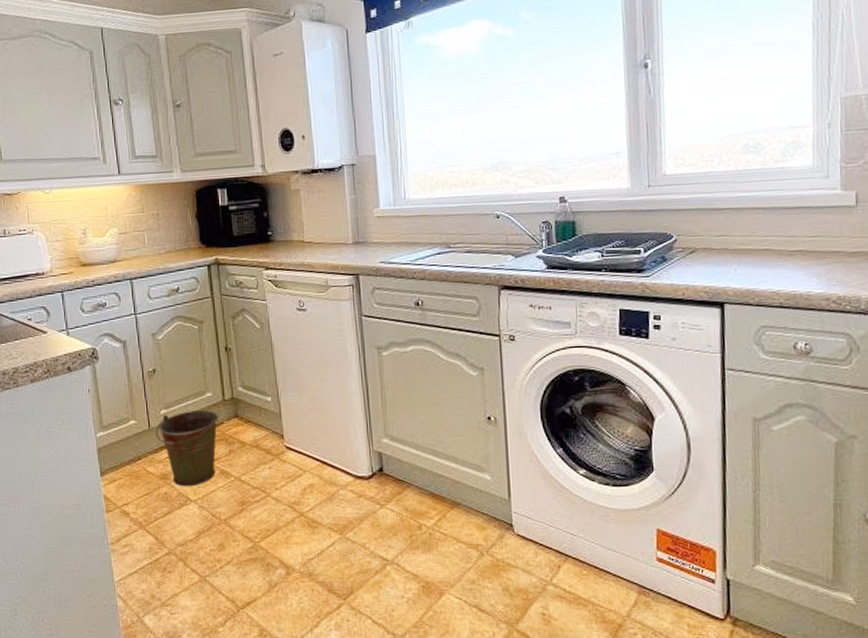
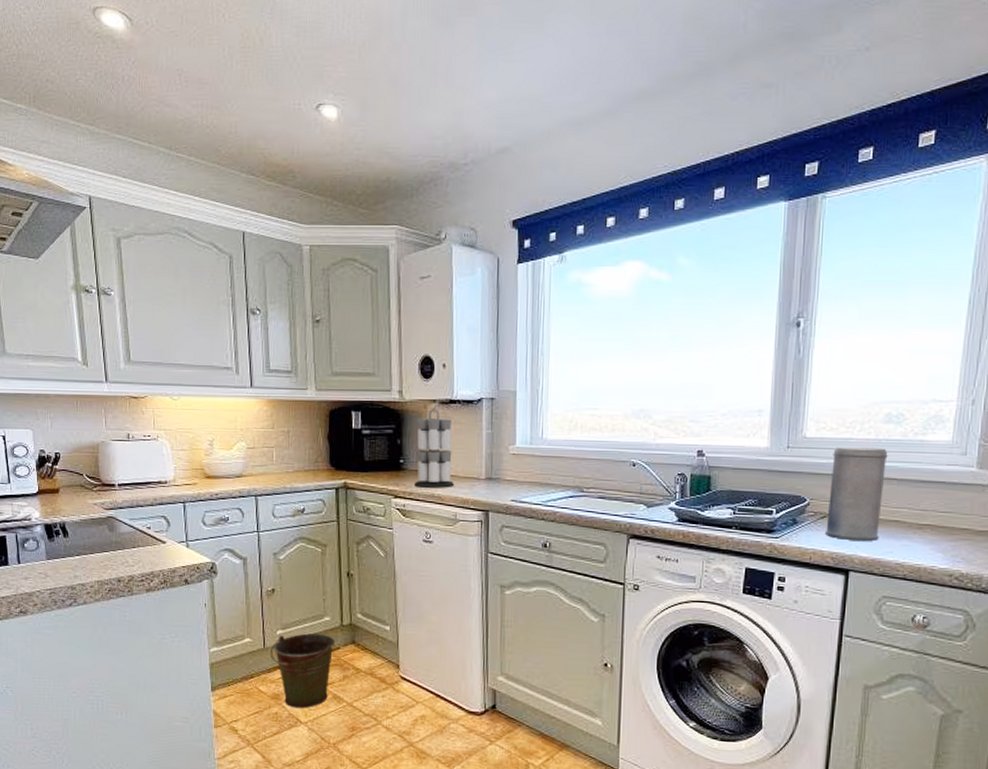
spice rack: none [281,178,323,258] -> present [415,408,454,489]
canister: none [694,178,751,273] -> present [824,447,888,541]

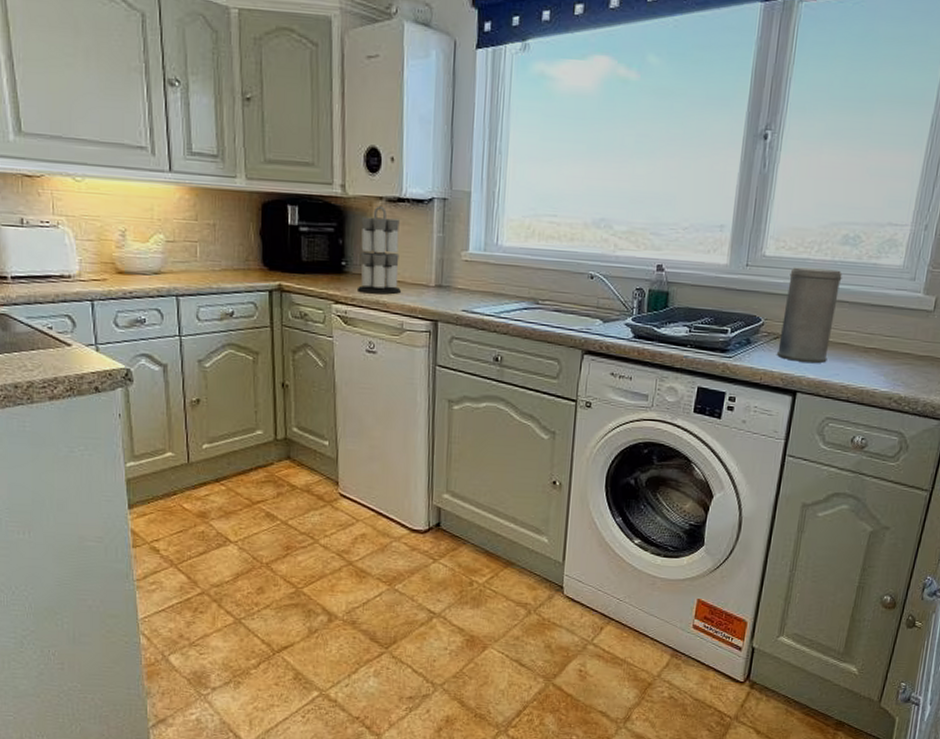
bucket: present [270,633,334,709] -> none [195,447,267,528]

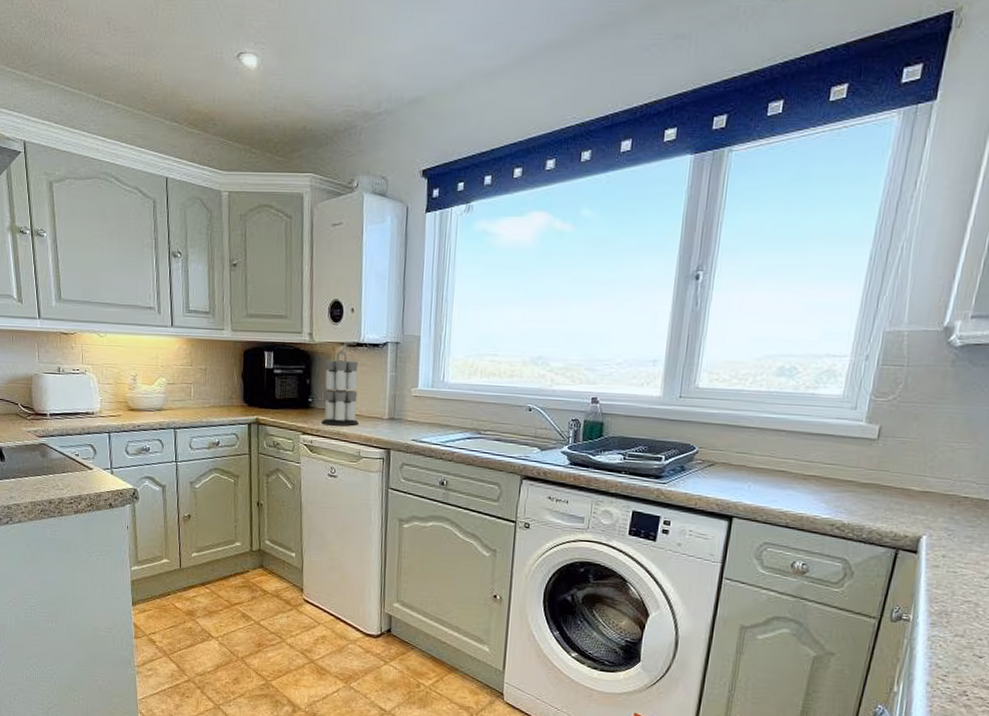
canister: present [776,267,843,363] -> none [711,398,779,489]

